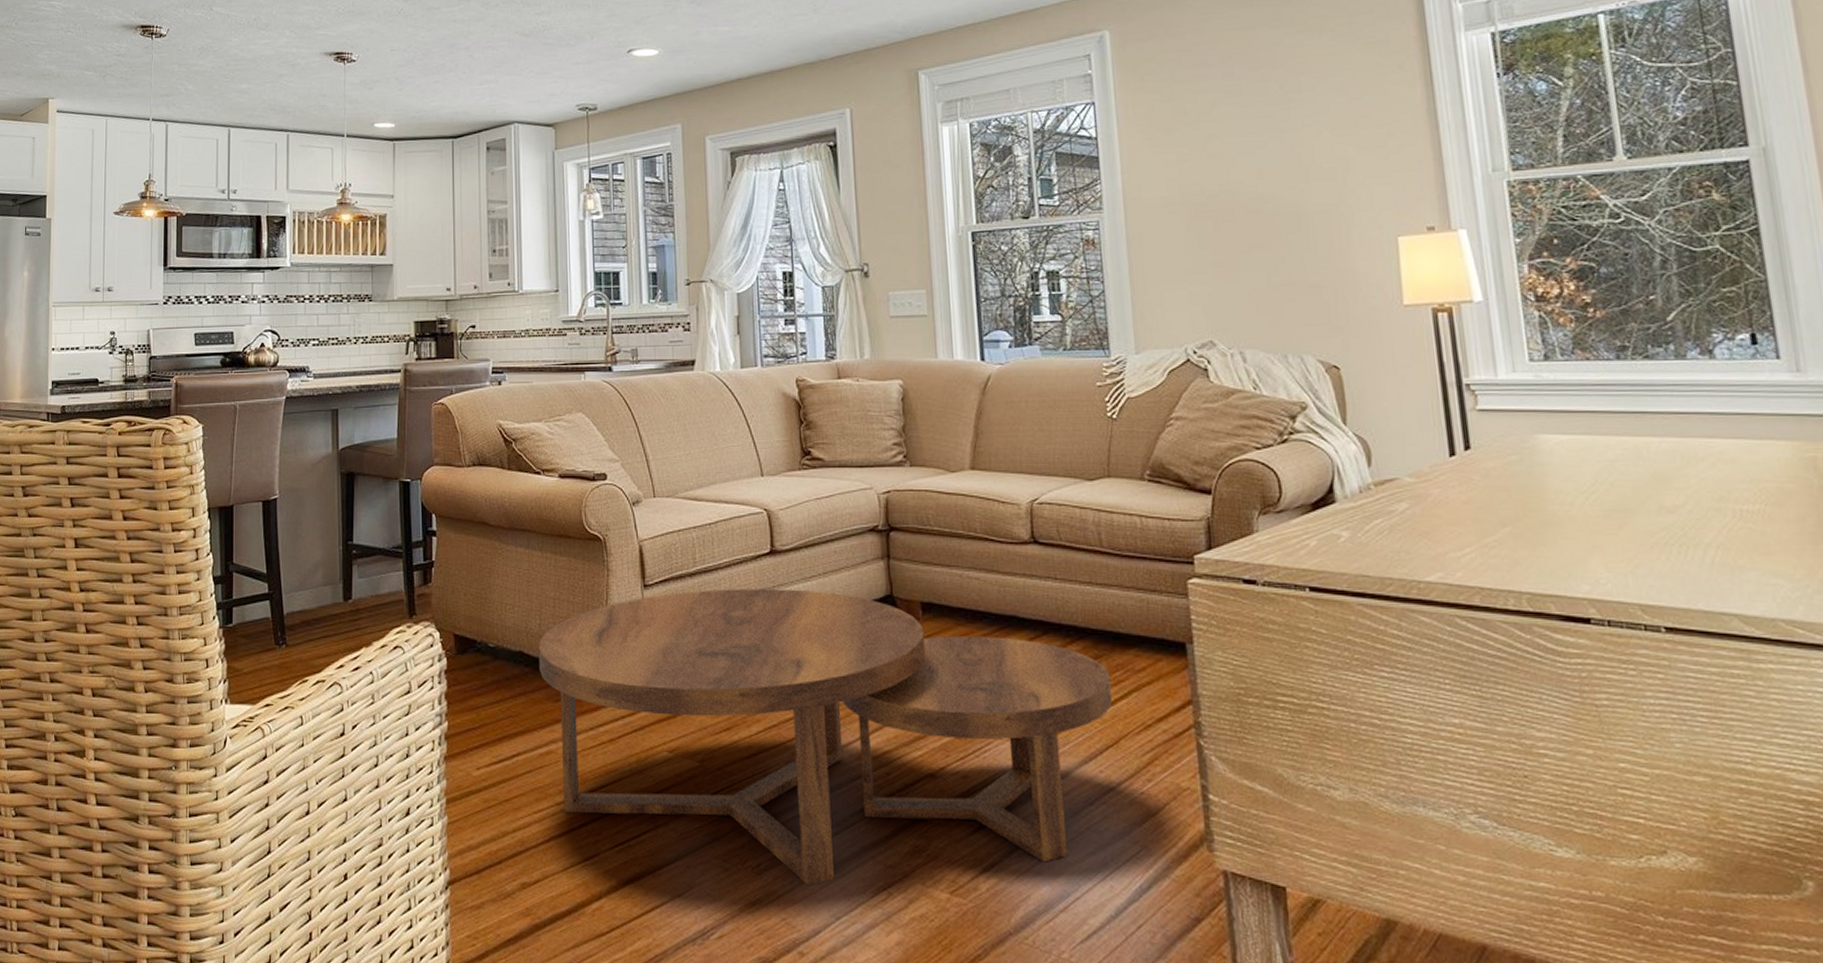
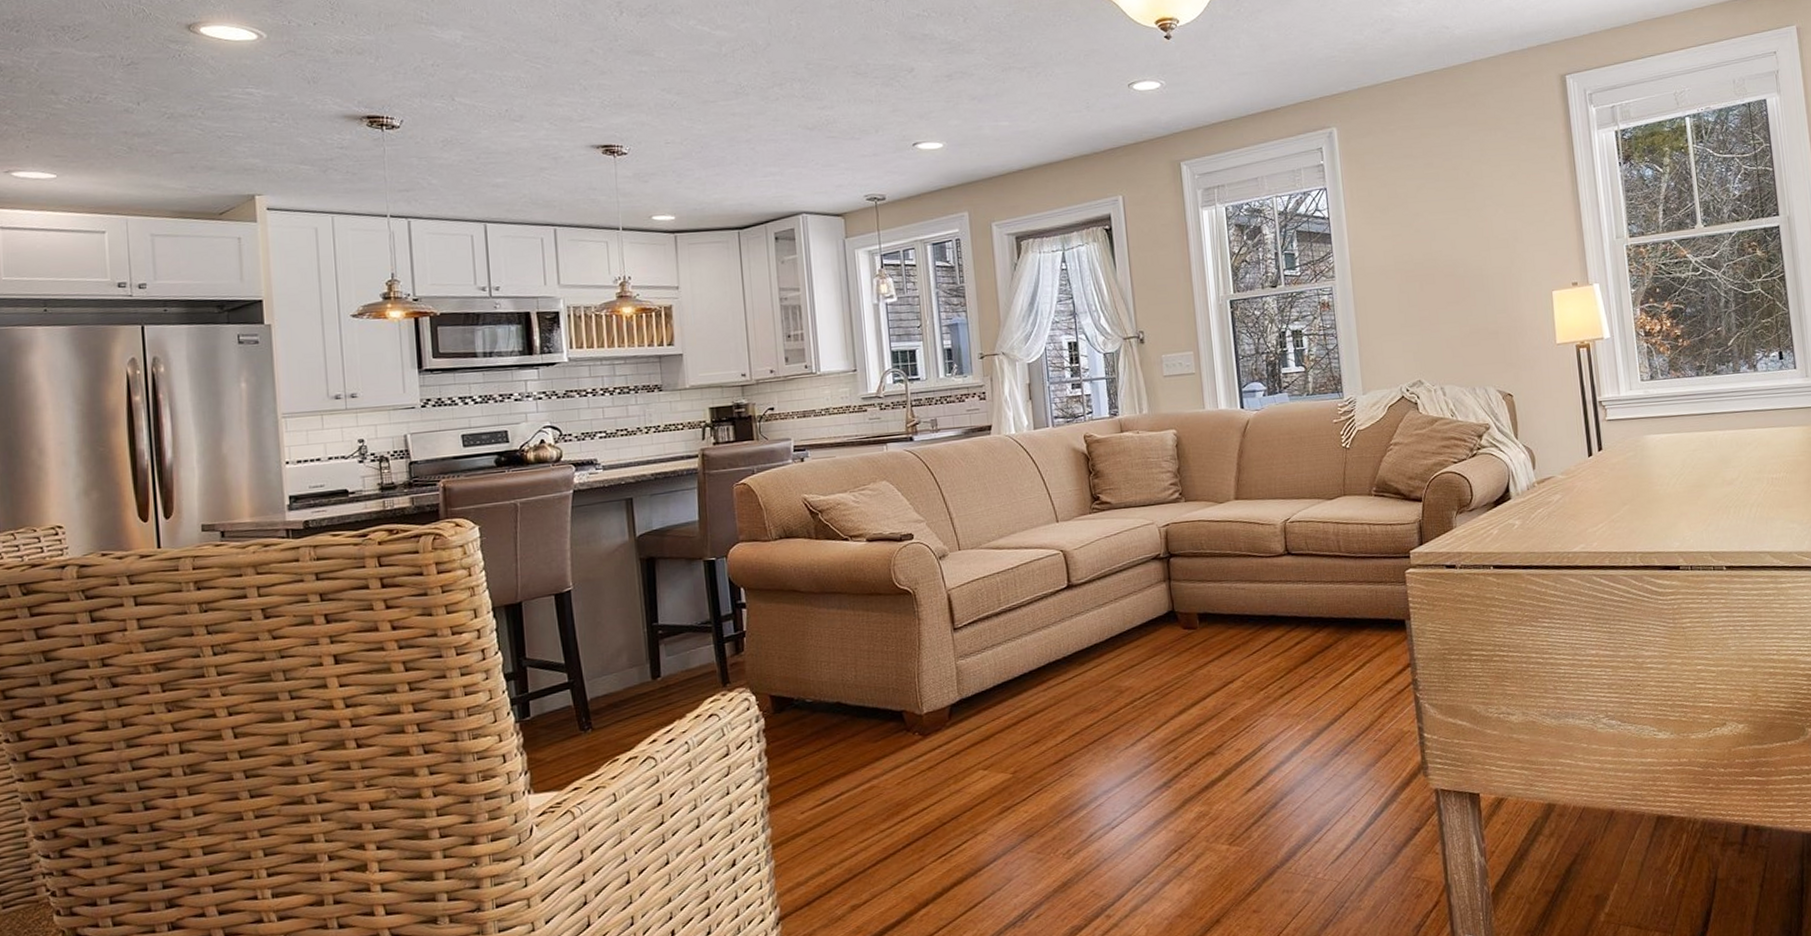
coffee table: present [538,589,1113,885] -> none [855,614,1352,860]

